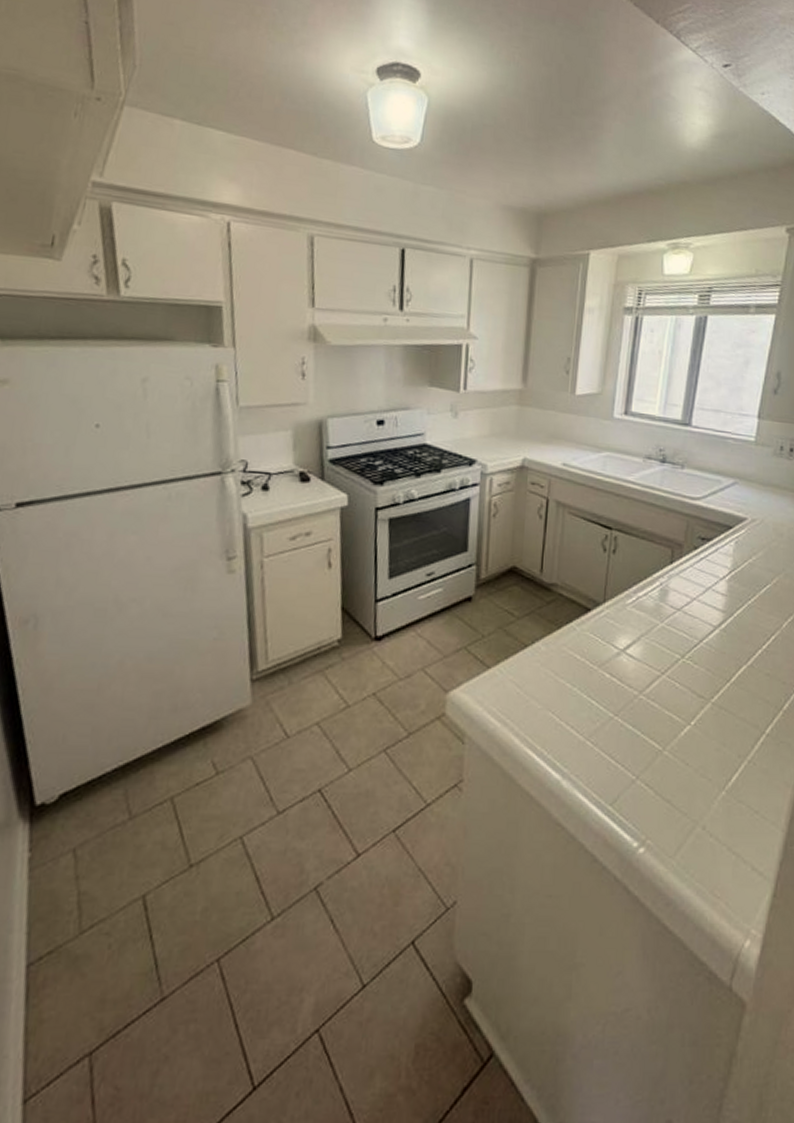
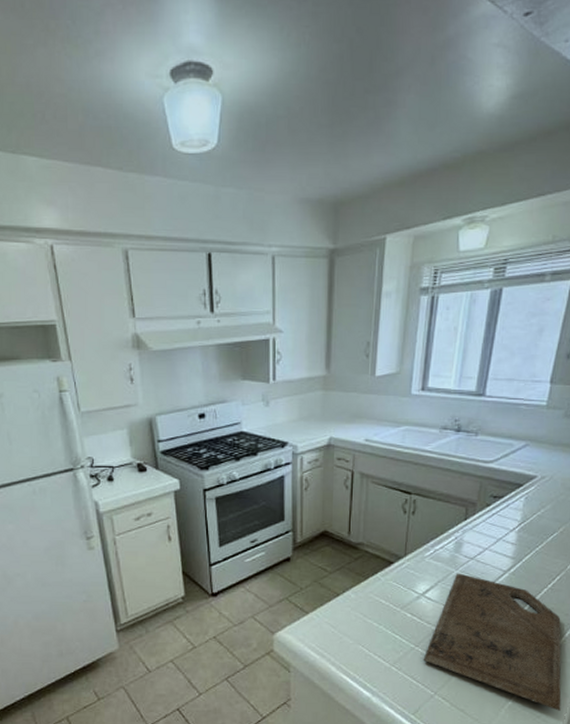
cutting board: none [623,626,782,805] -> present [423,573,561,711]

